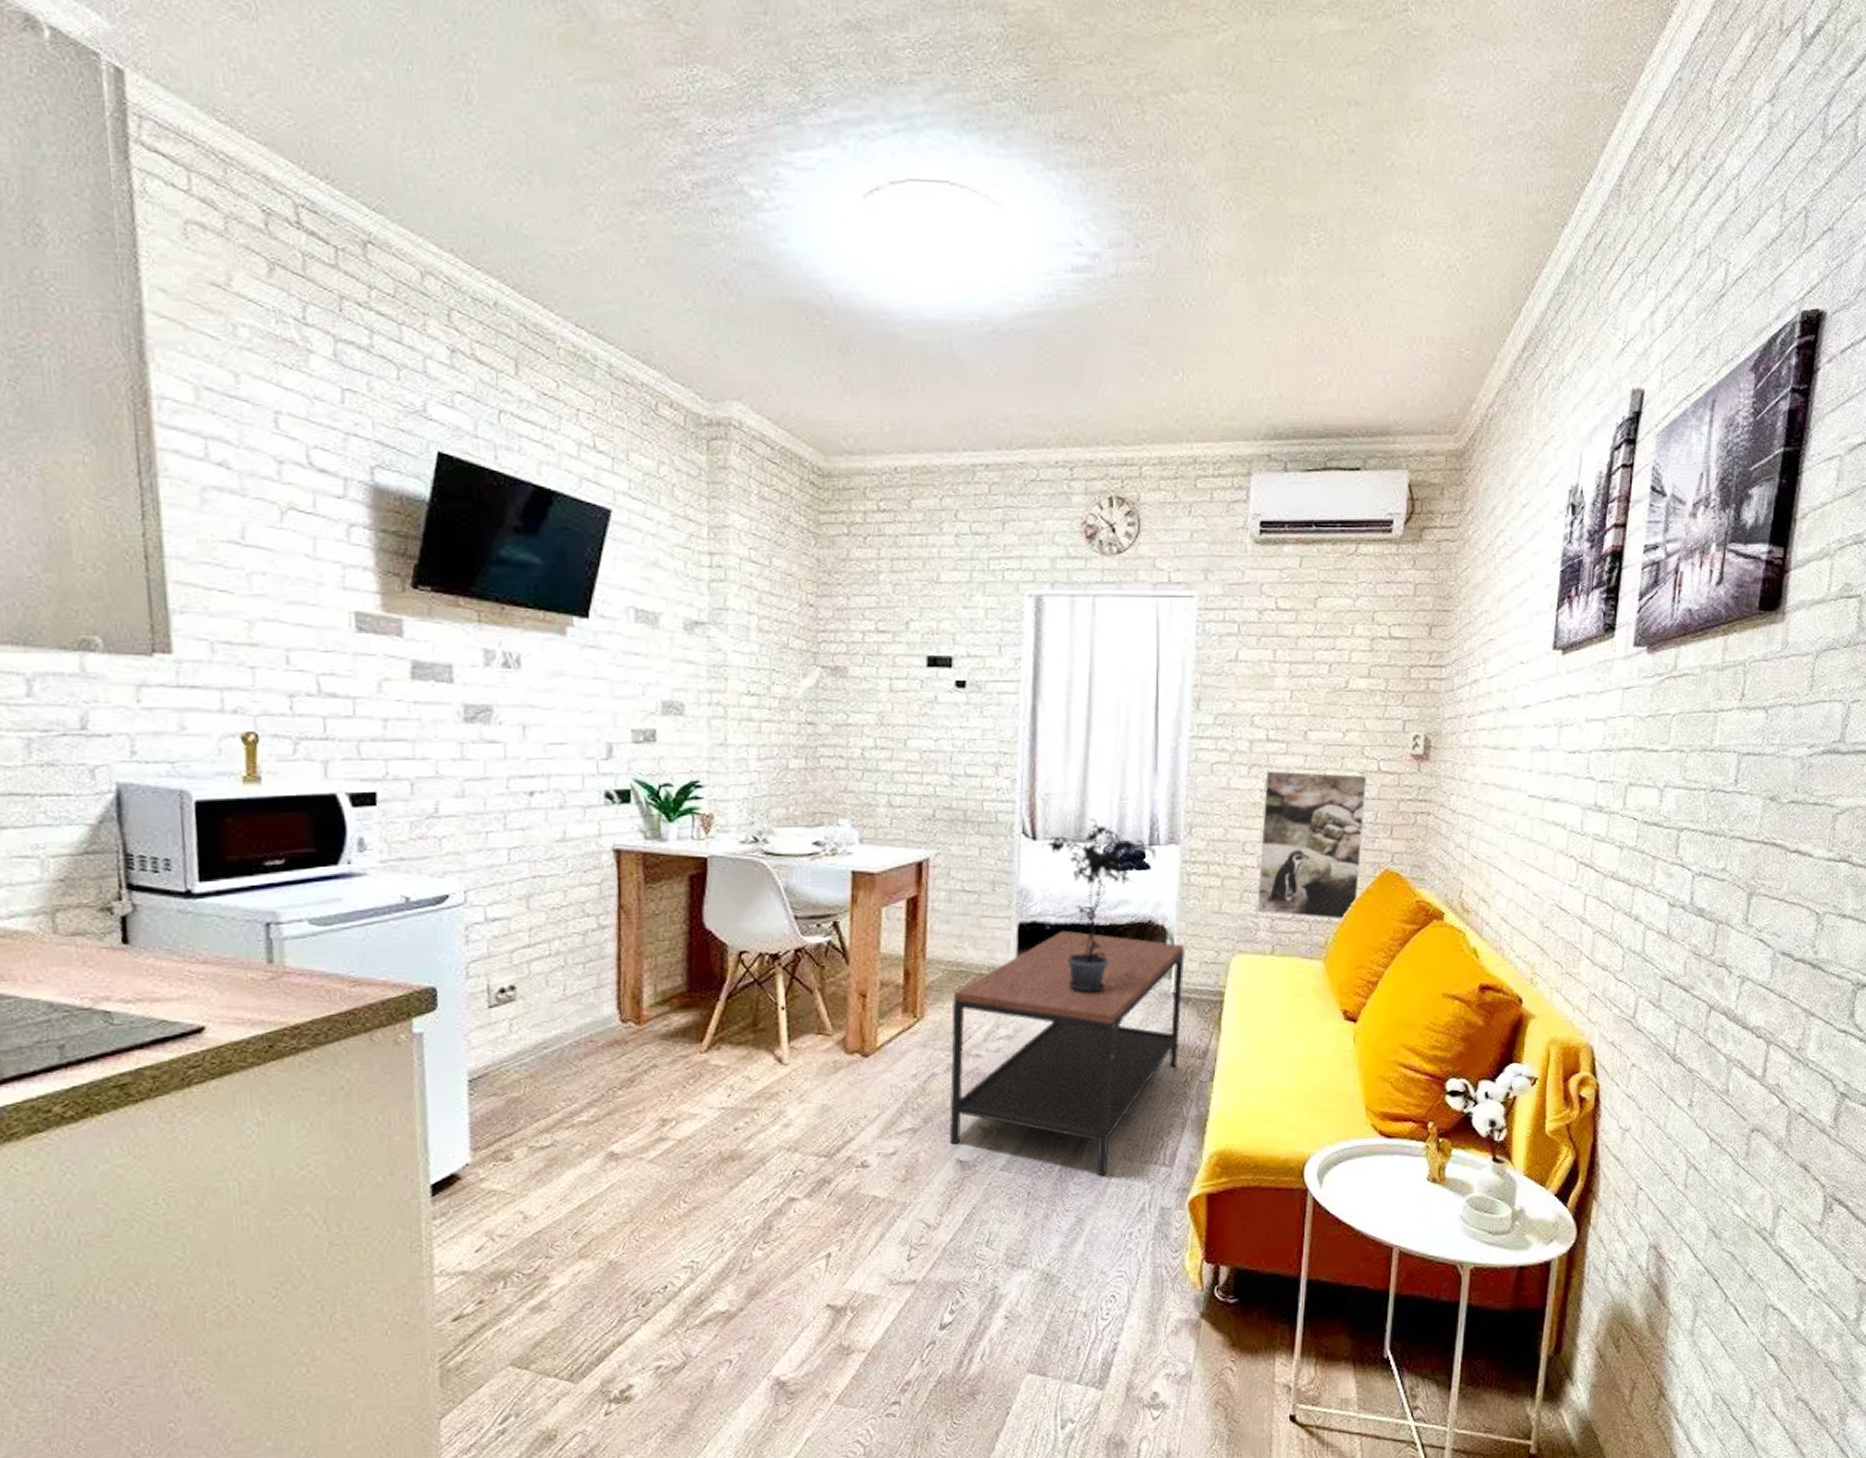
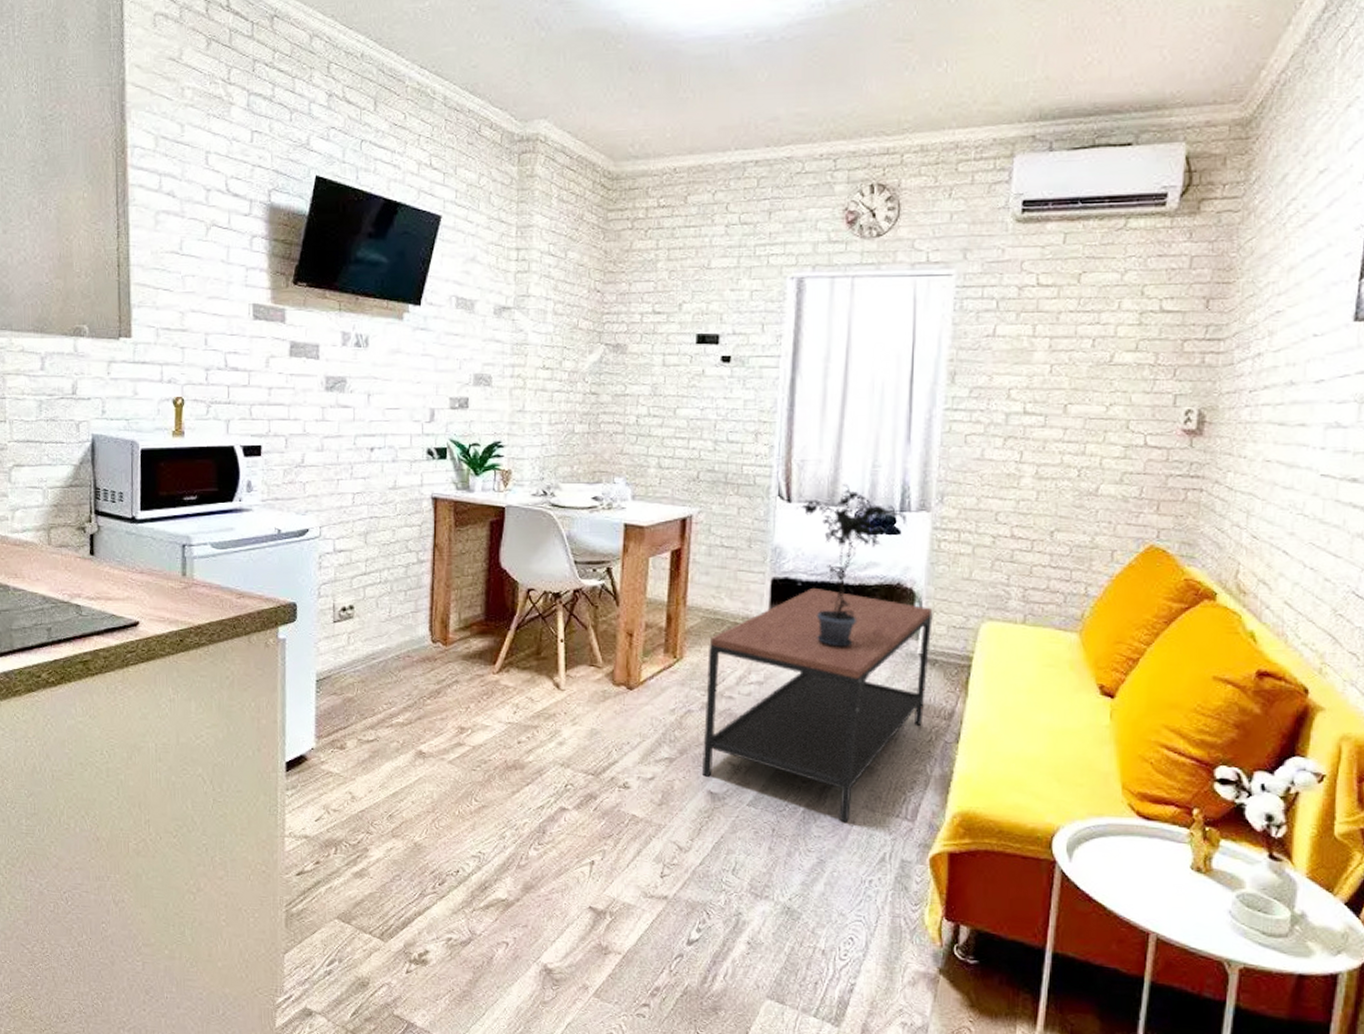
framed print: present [1257,771,1367,920] -> none [1009,443,1132,593]

